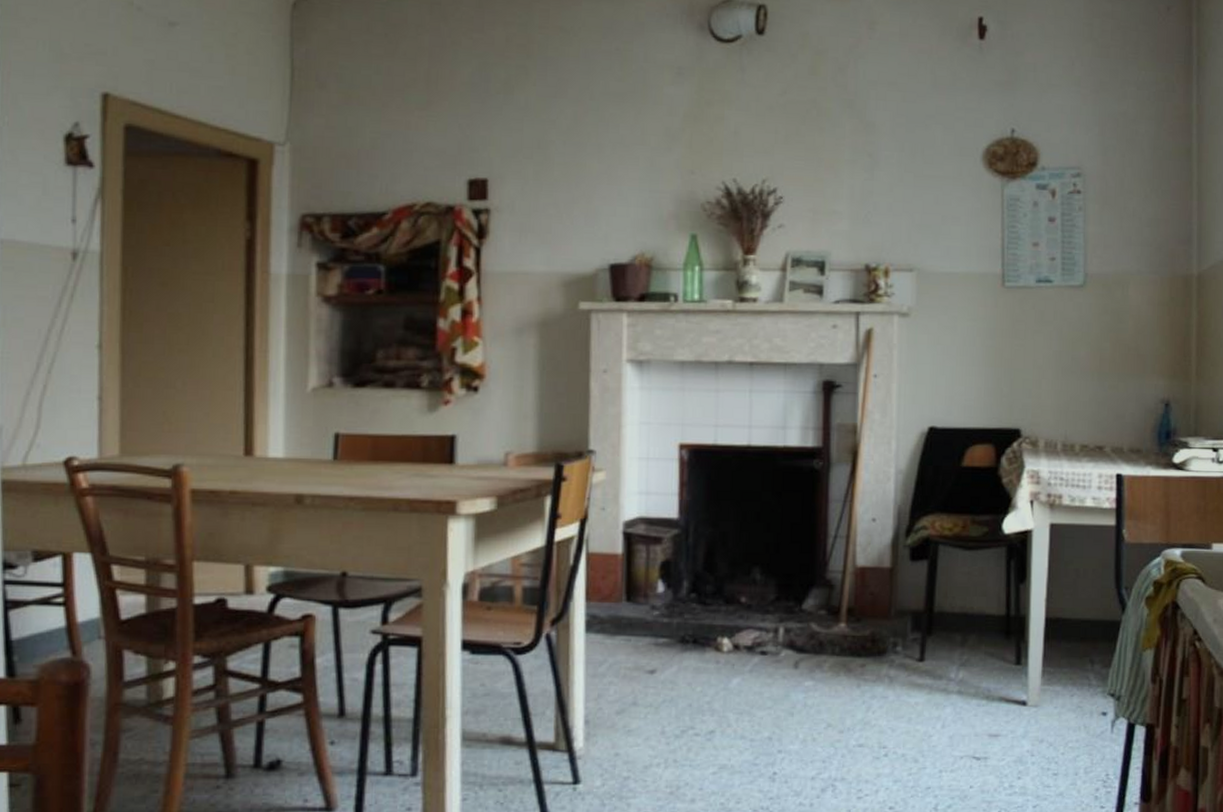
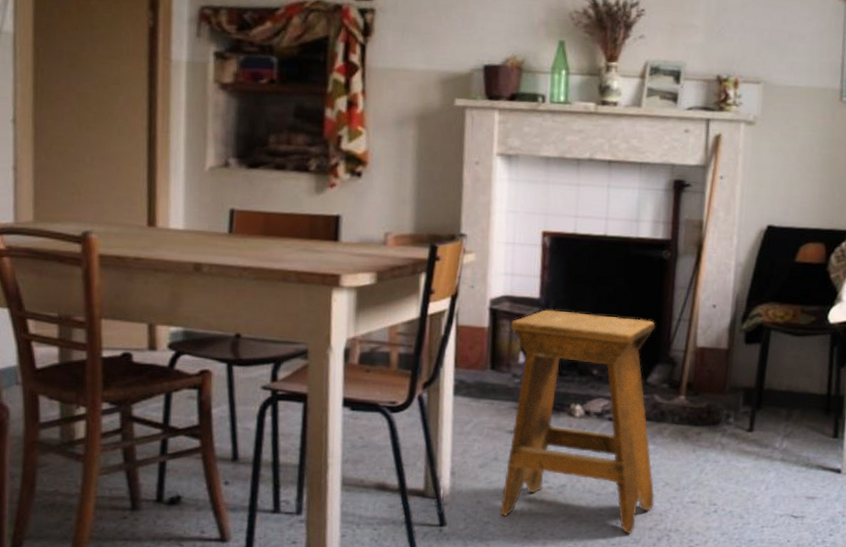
stool: none [641,531,817,785] -> present [500,309,656,534]

